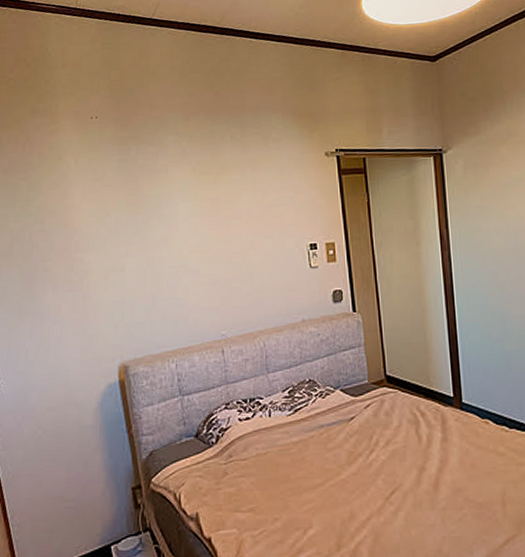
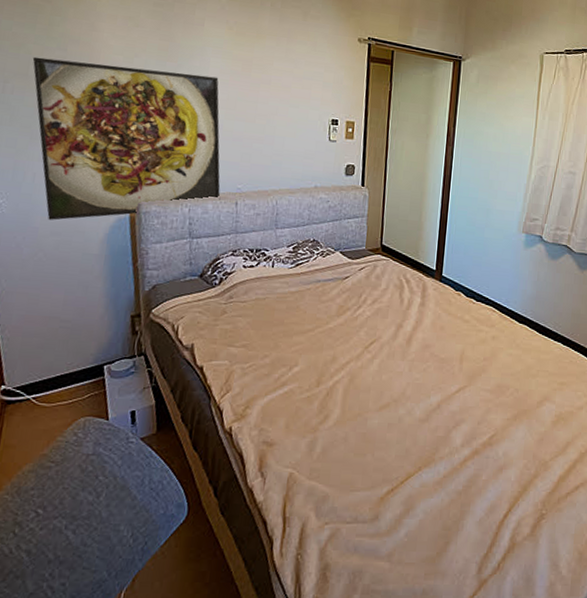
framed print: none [15,221,206,395] -> present [32,56,221,220]

